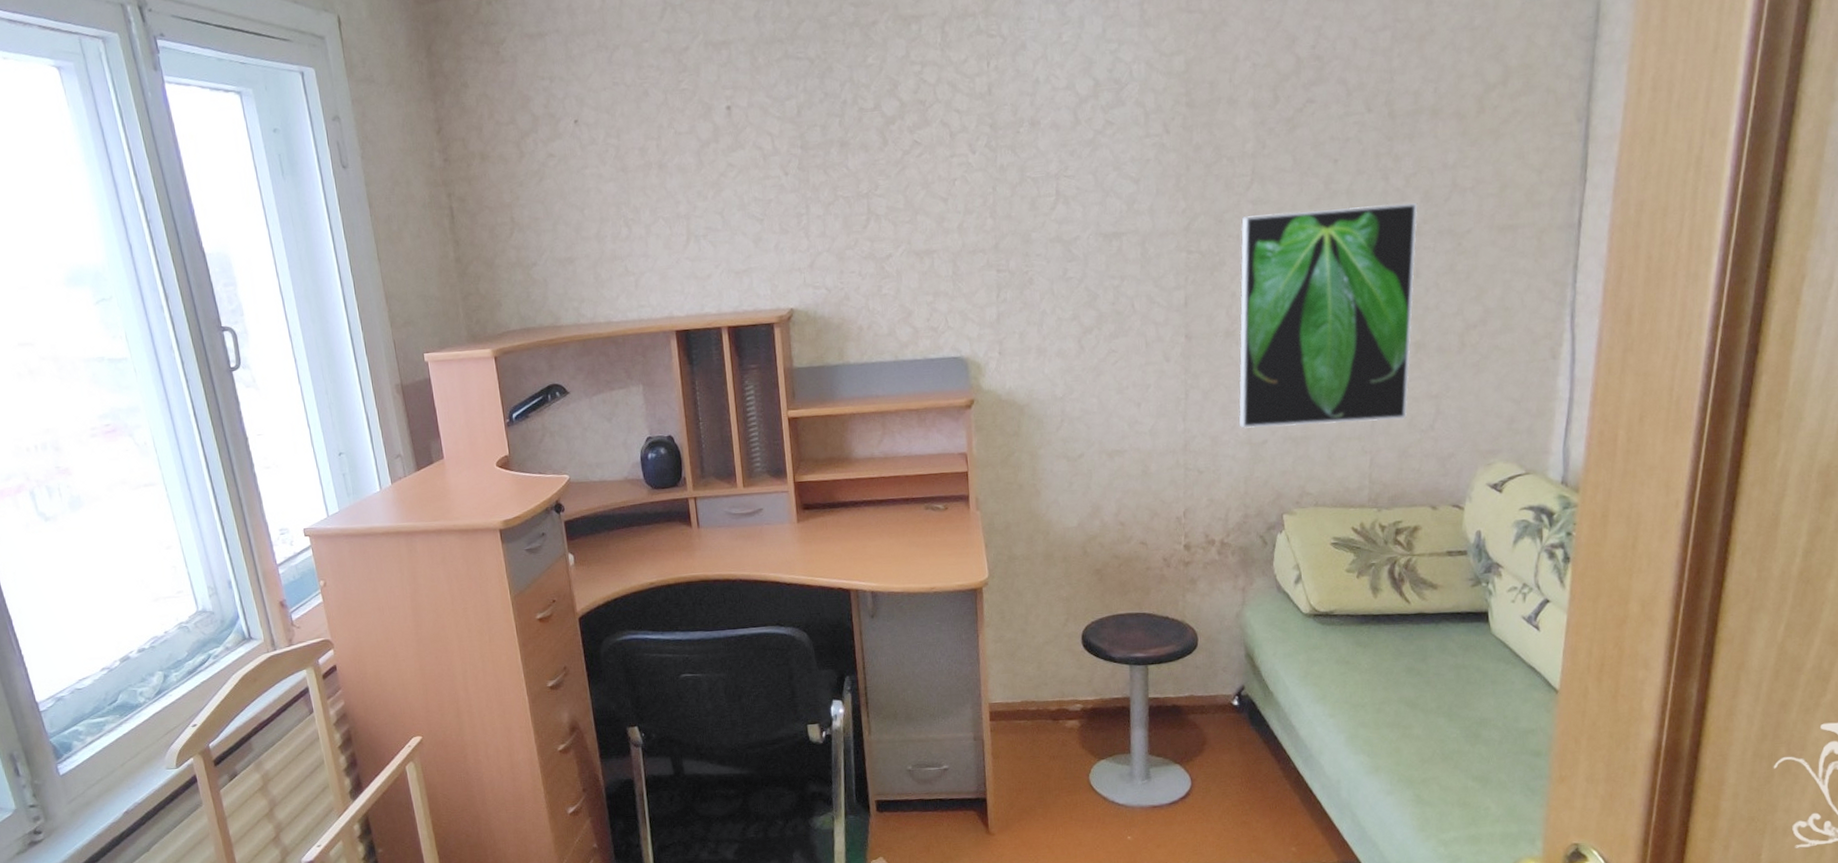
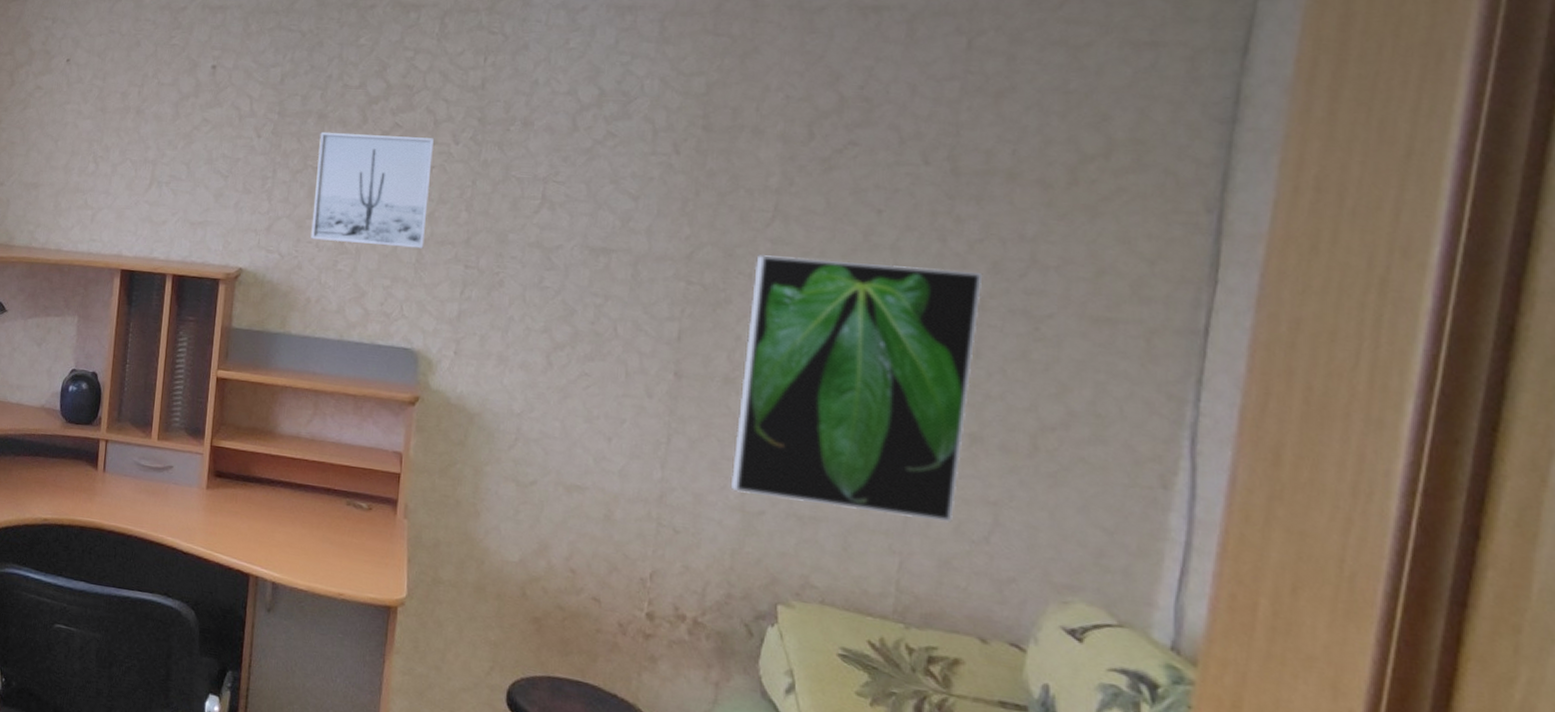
wall art: none [845,151,958,269] -> present [310,131,434,249]

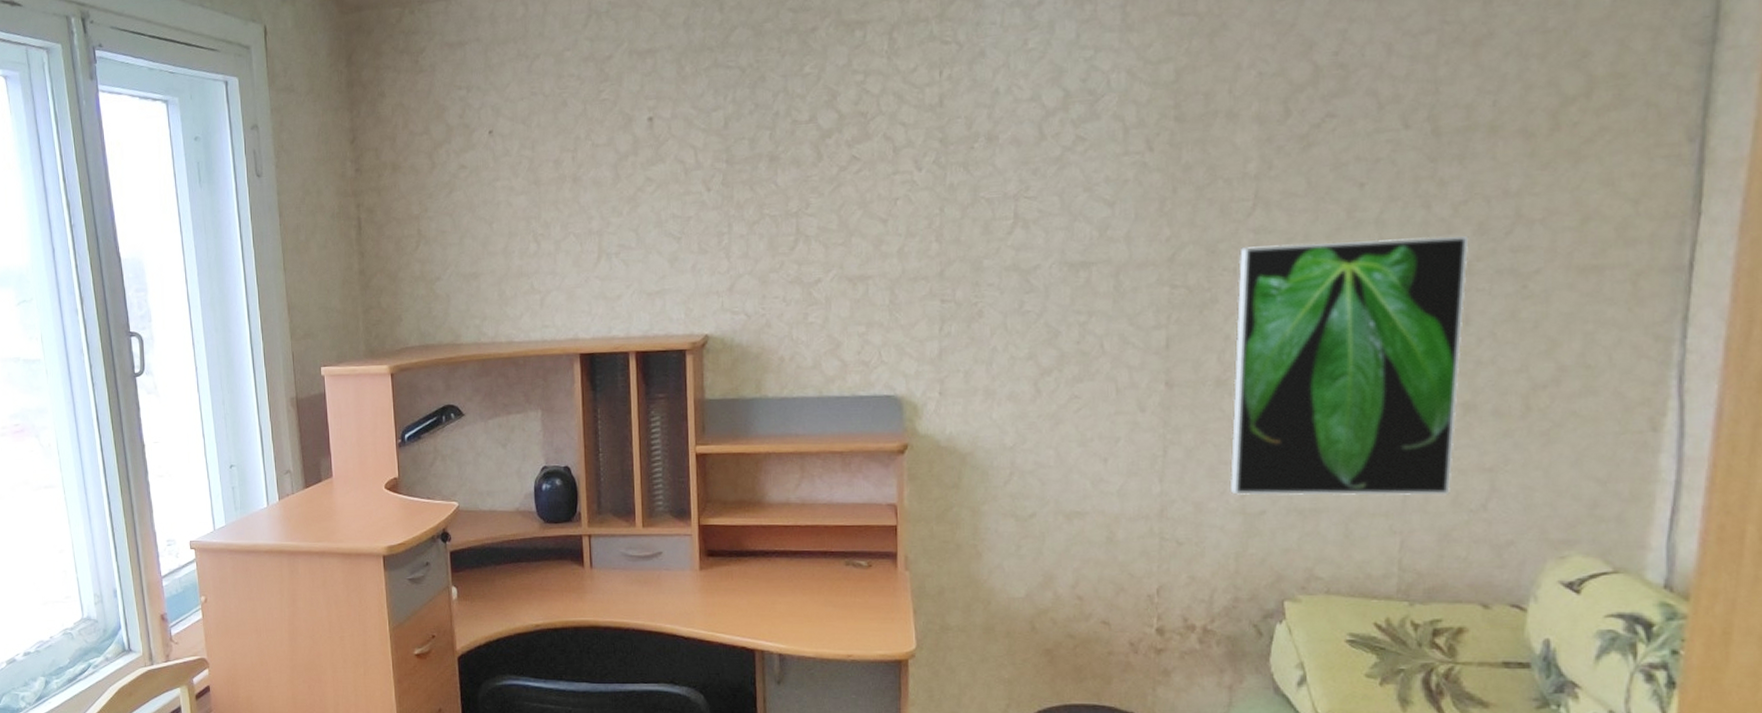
wall art: present [310,131,434,249] -> none [773,167,897,294]

